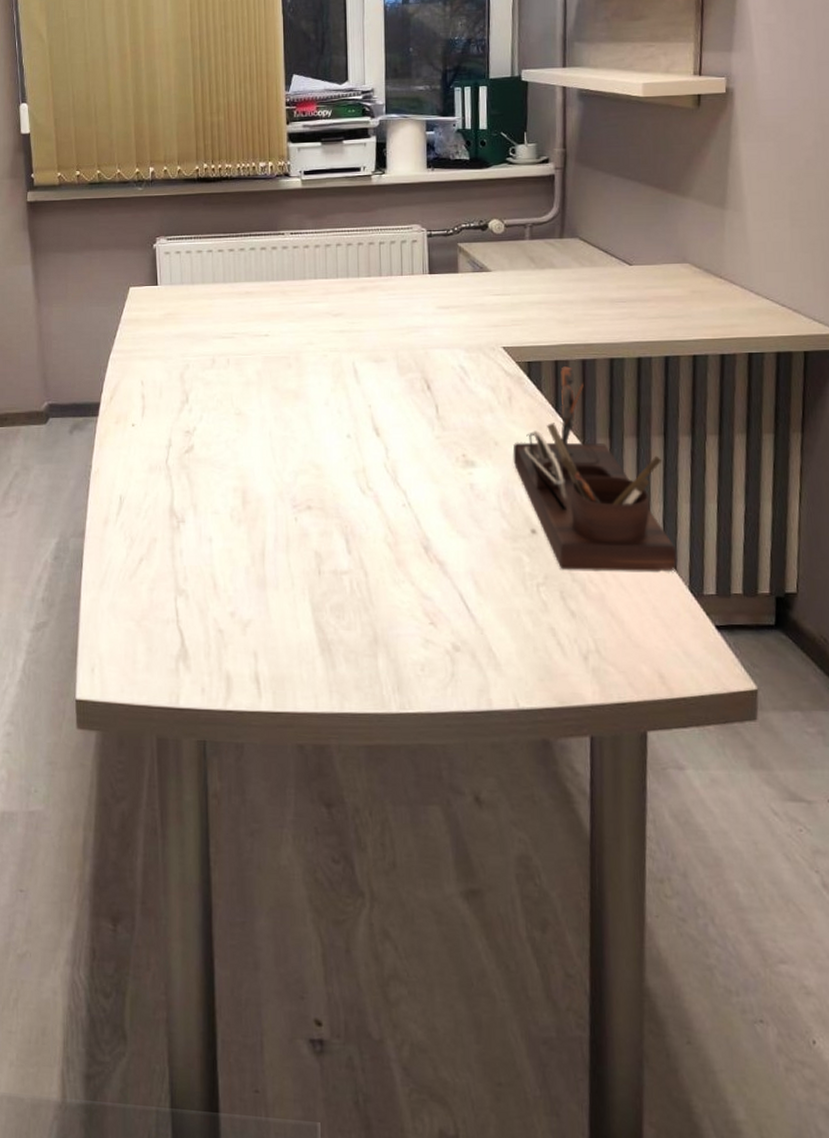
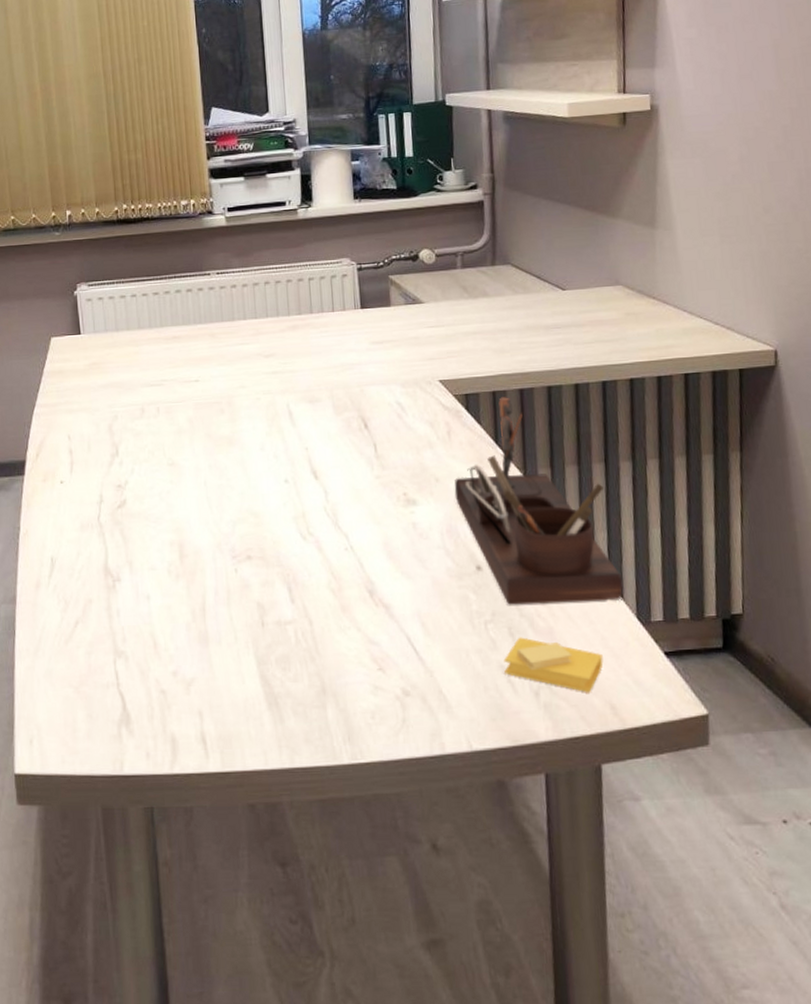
sticky notes: none [554,601,654,661] -> present [503,637,603,693]

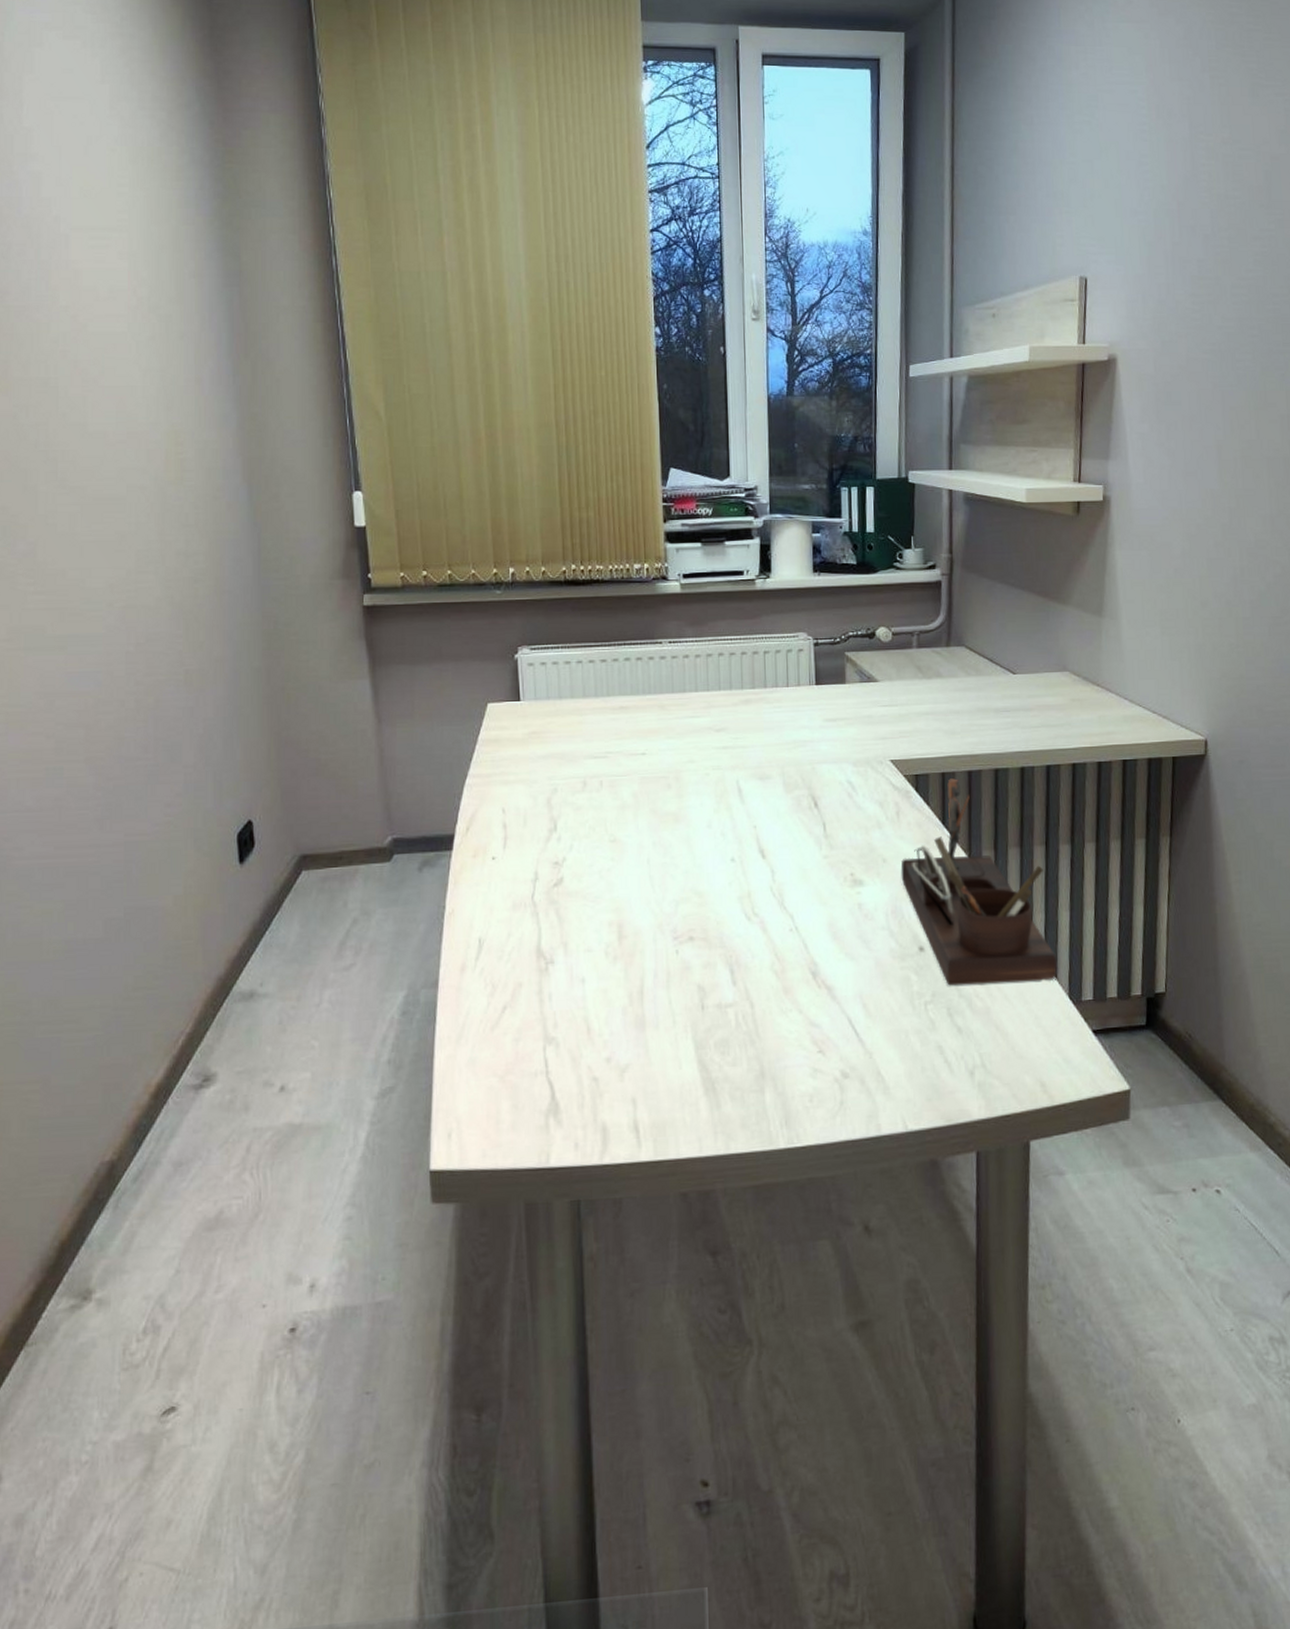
sticky notes: present [503,637,603,693] -> none [941,1017,1036,1072]

